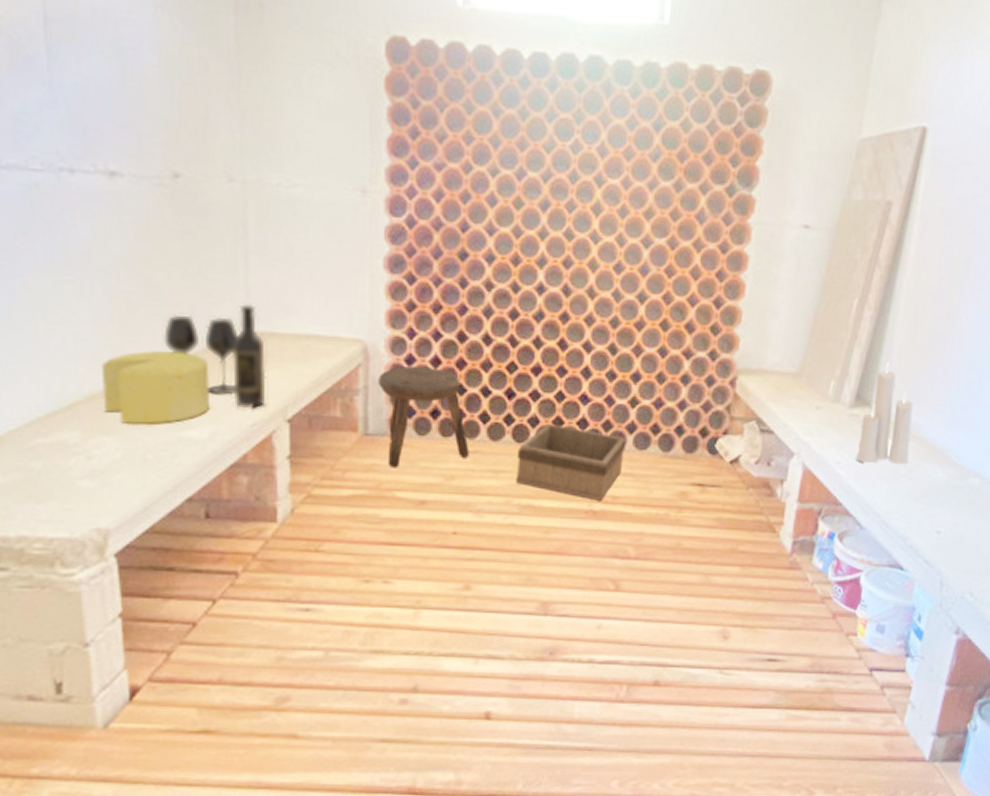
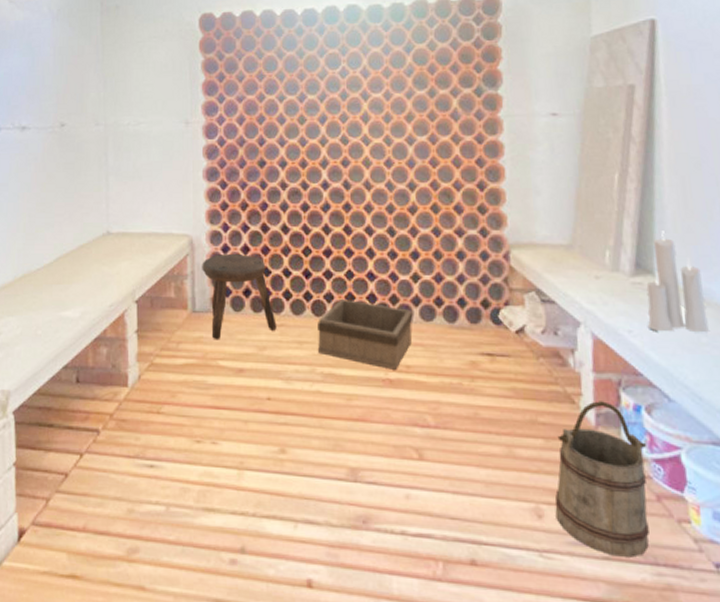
cheese: present [101,350,209,424] -> none [10,249,81,307]
wine glass: present [164,314,239,395] -> none [51,223,101,282]
wine bottle: present [231,304,267,410] -> none [96,212,121,293]
bucket: none [740,529,834,668] -> present [554,401,649,558]

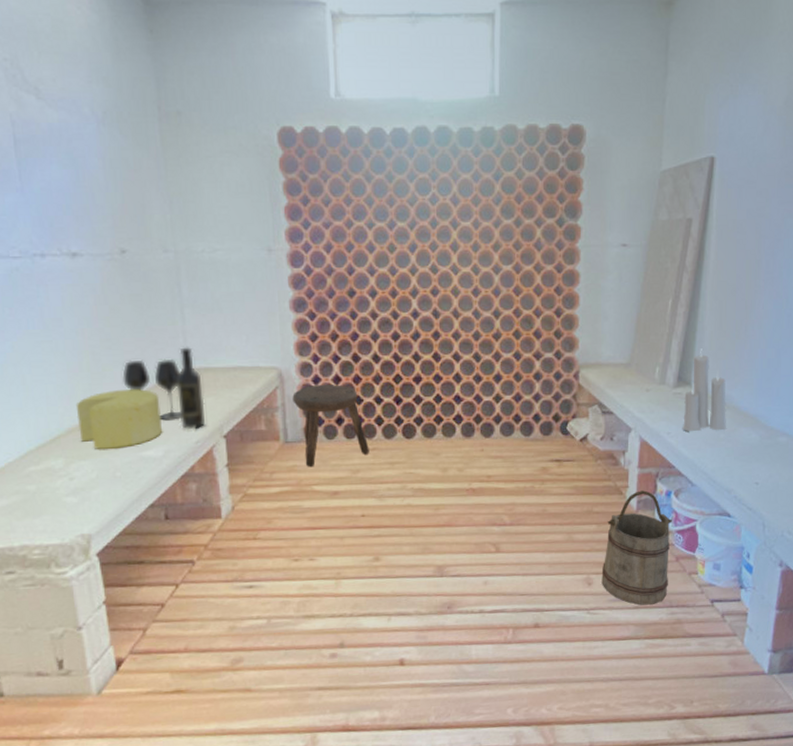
cheese: none [10,249,81,307] -> present [75,388,162,449]
wine glass: none [51,223,101,282] -> present [122,358,182,421]
wine bottle: none [96,212,121,293] -> present [176,347,205,430]
wooden crate: present [317,298,413,370] -> none [408,421,495,480]

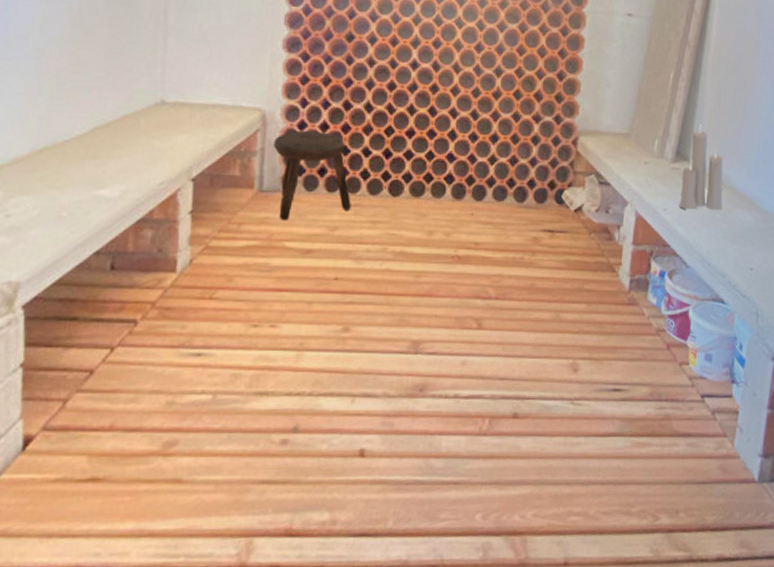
cheese: present [75,388,162,449] -> none [26,118,125,184]
wine glass: present [122,358,182,421] -> none [86,87,154,158]
wine bottle: present [176,347,205,430] -> none [143,79,177,170]
bucket: present [601,490,673,605] -> none [588,269,666,397]

